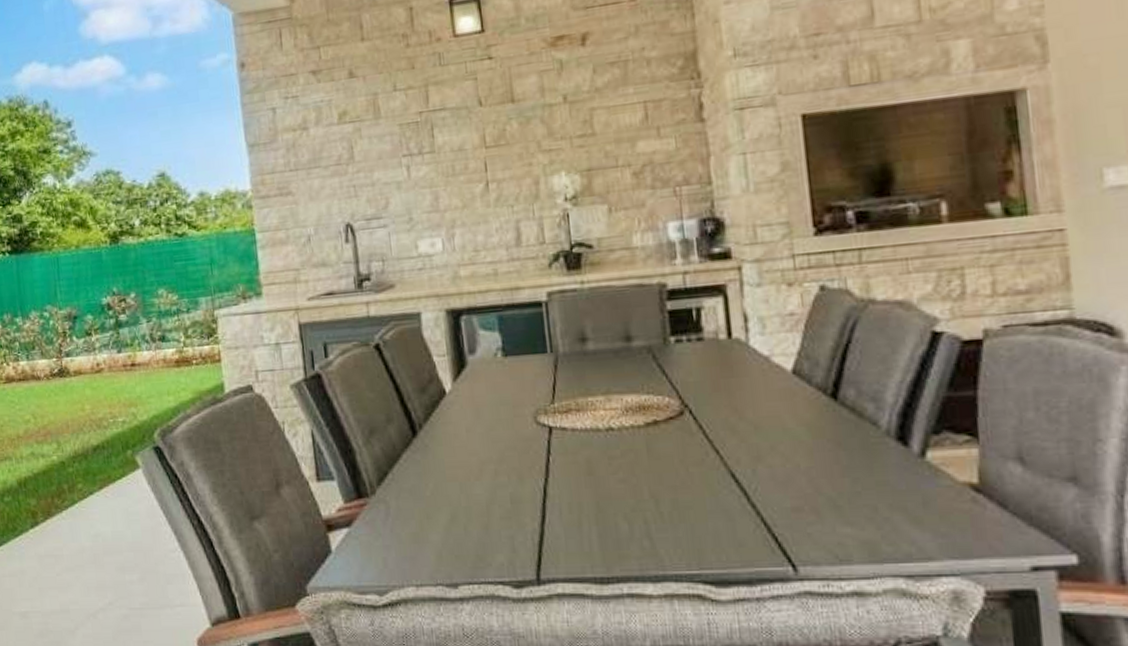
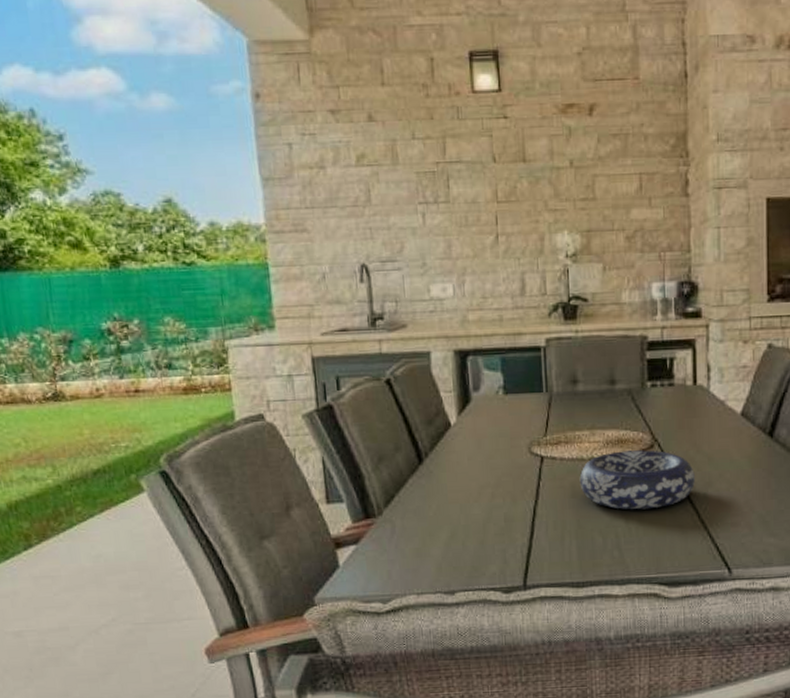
decorative bowl: none [595,417,740,490] -> present [579,450,695,510]

